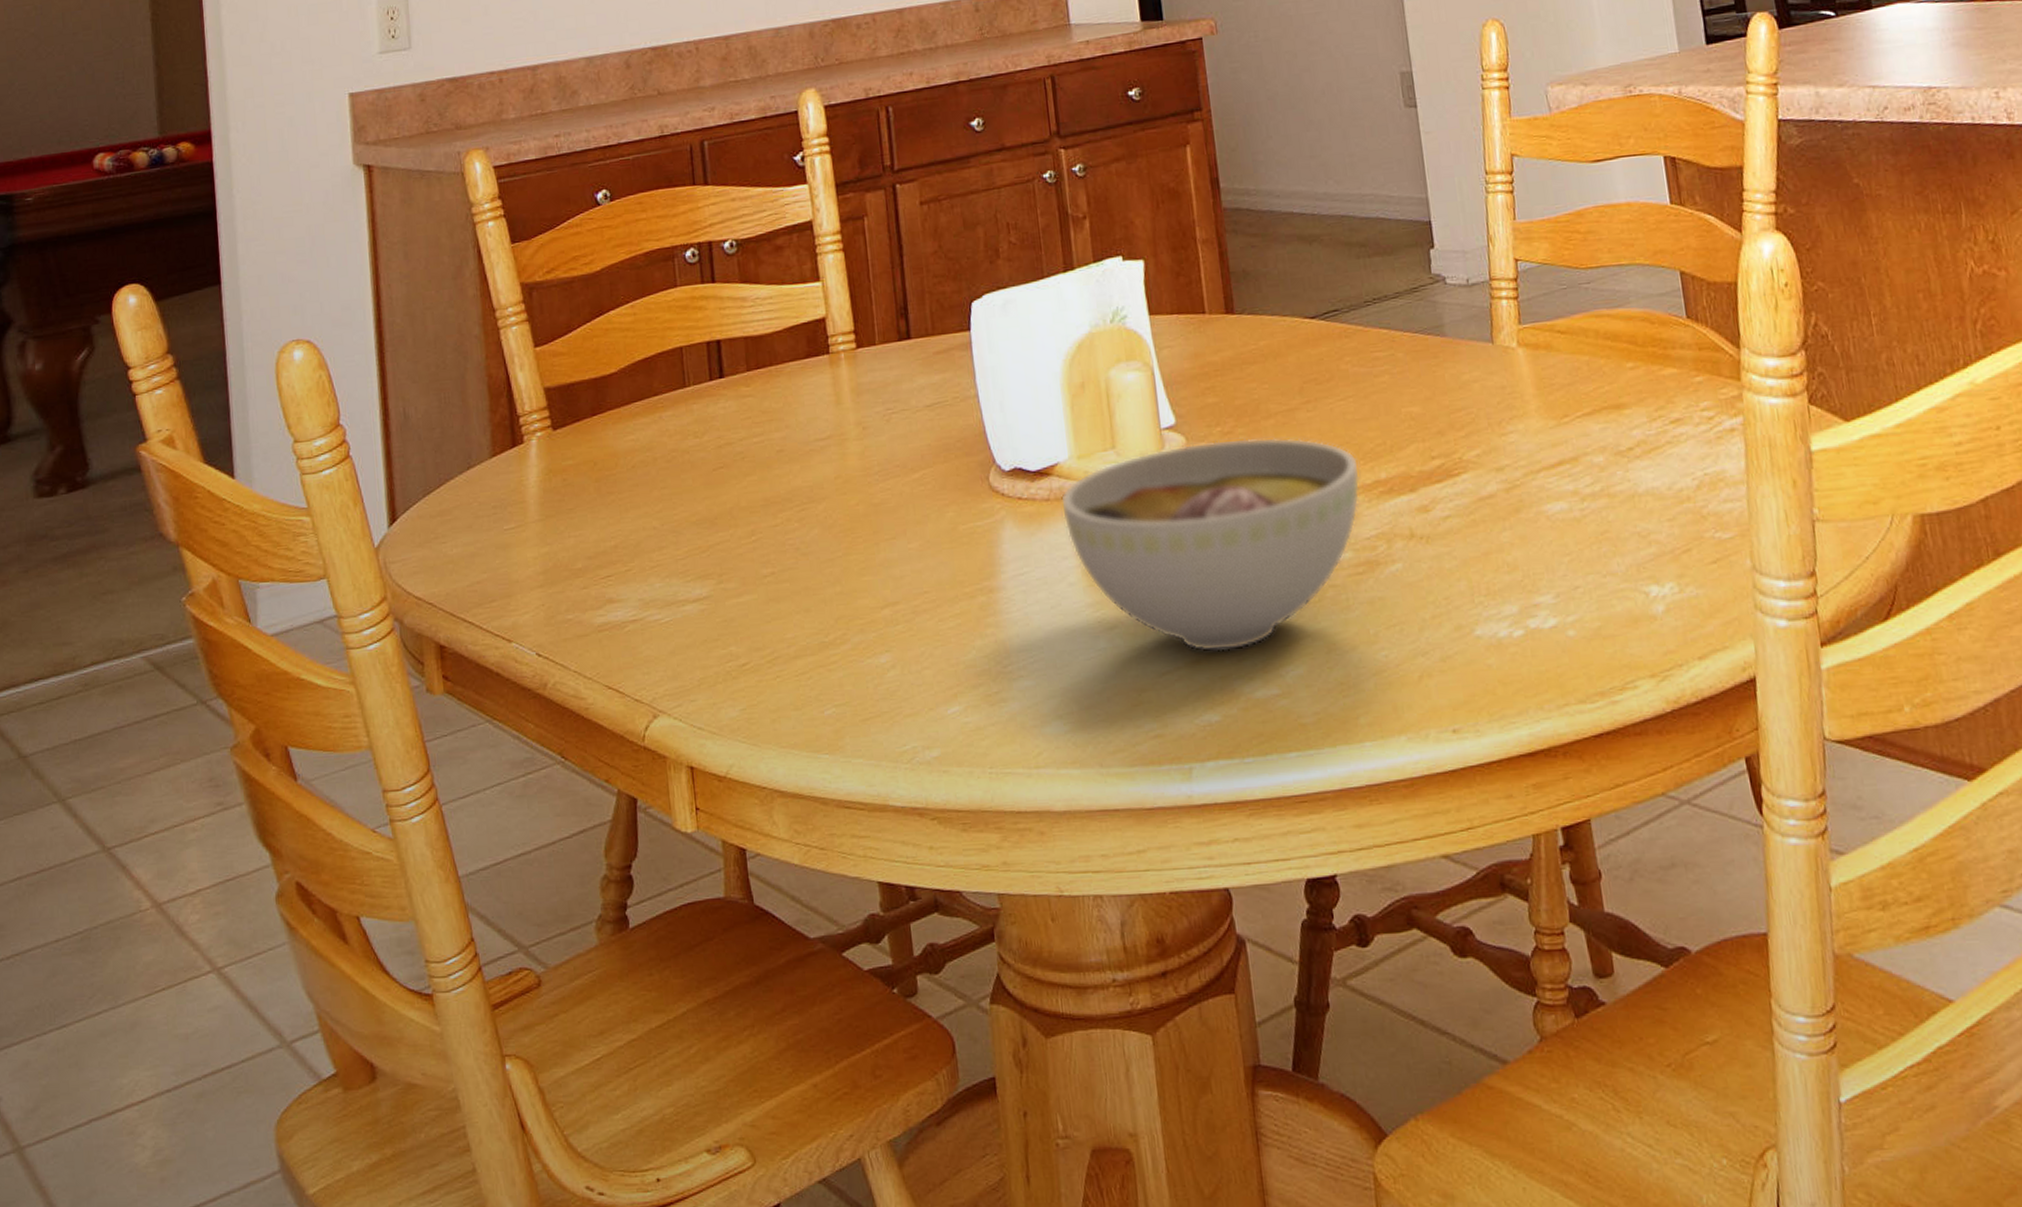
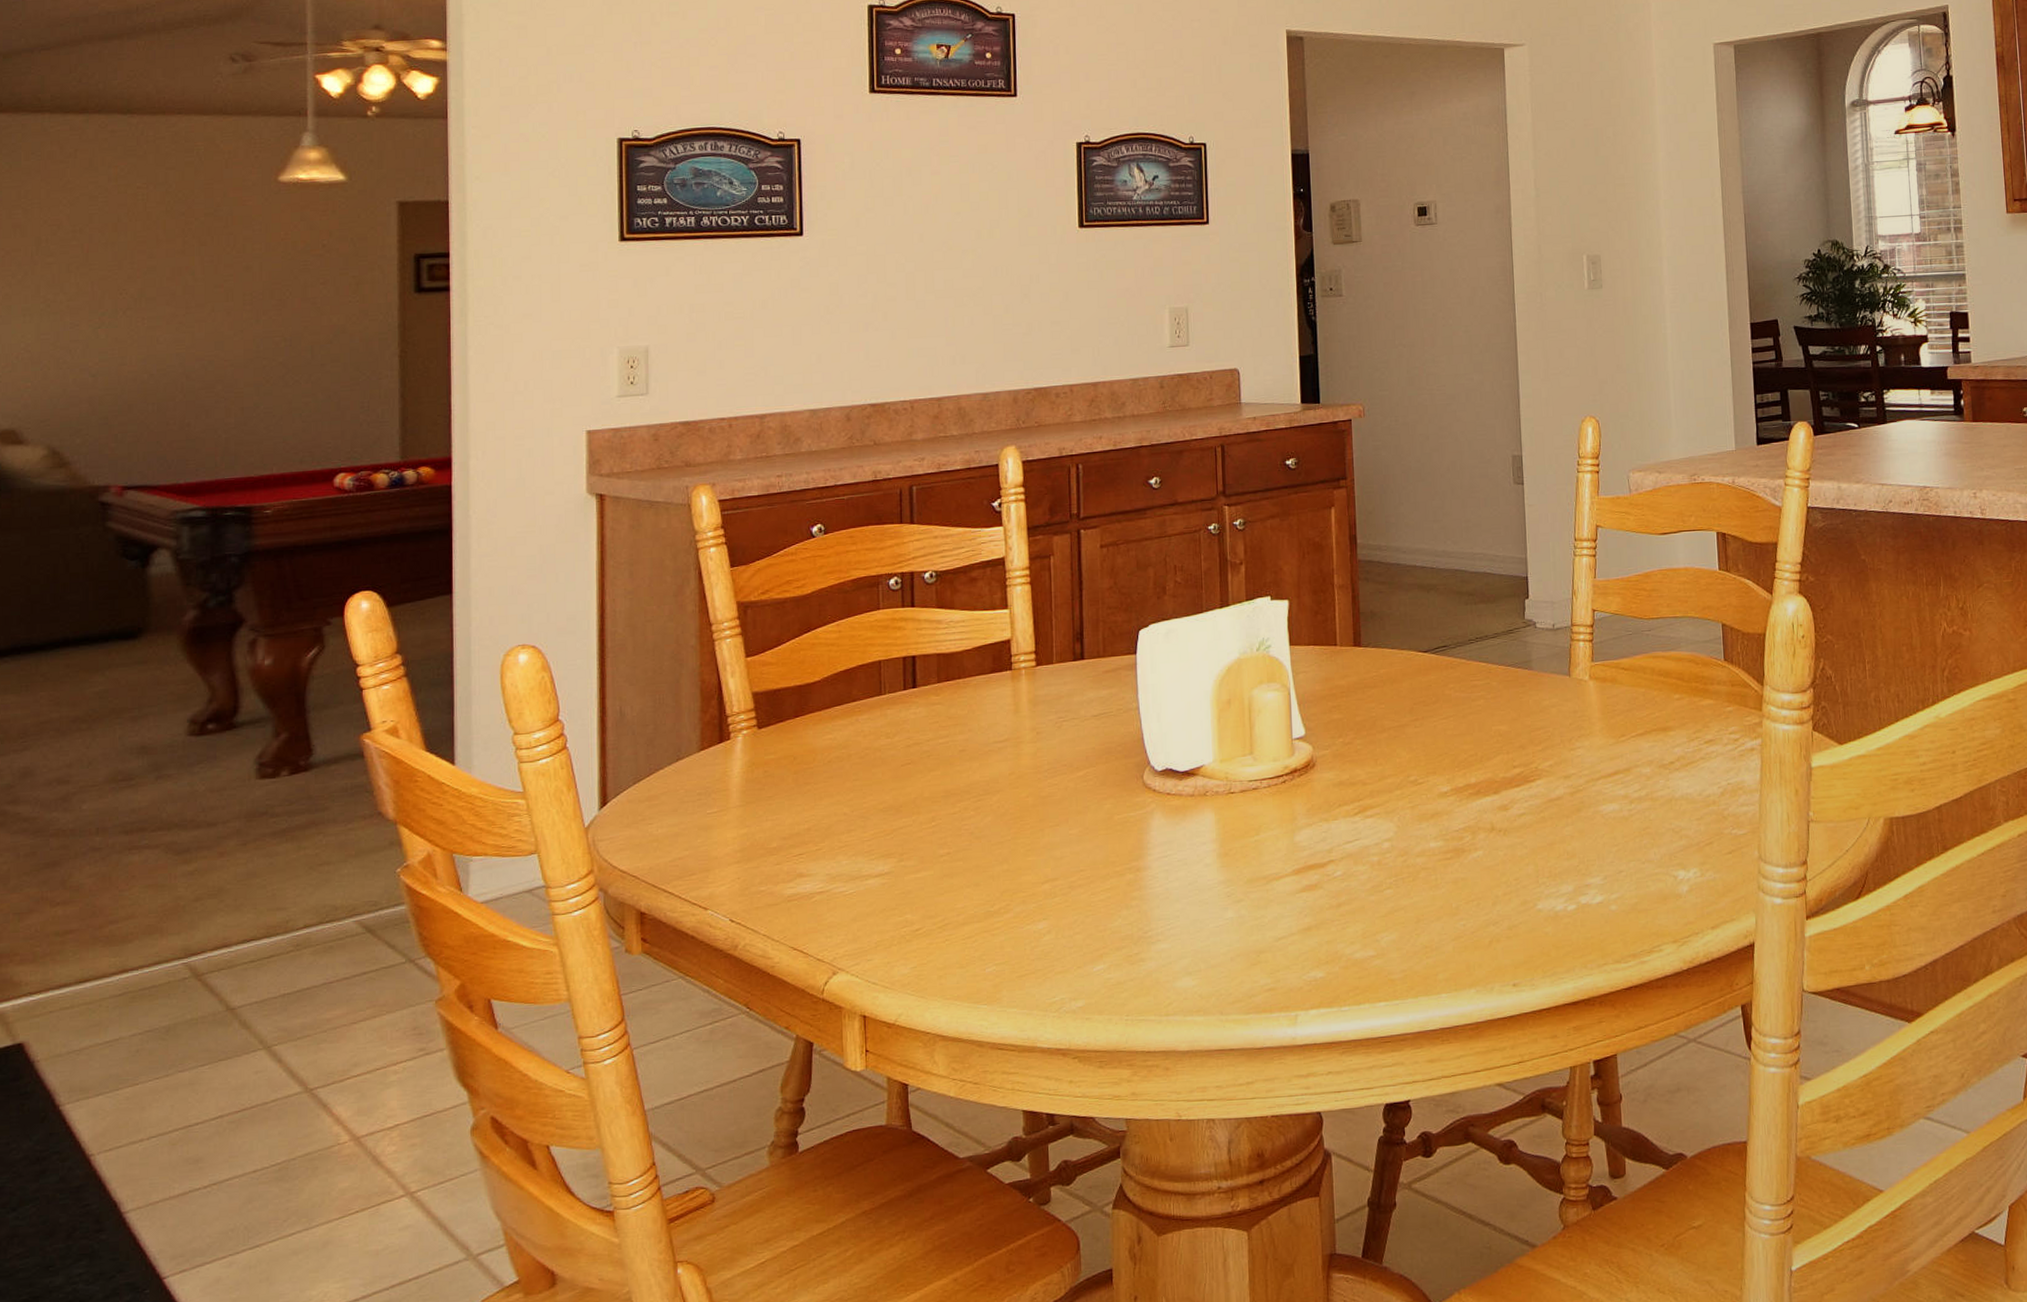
bowl: present [1060,437,1360,652] -> none [1203,747,1454,921]

